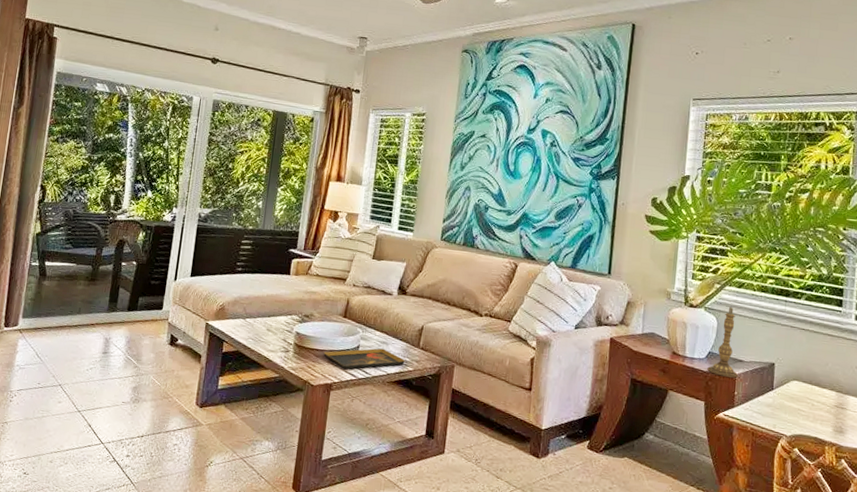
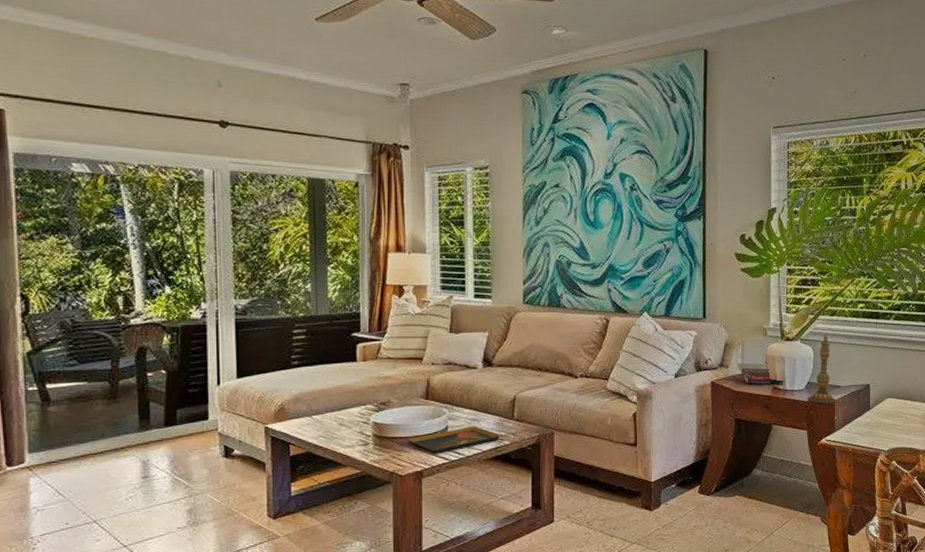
books: none [637,322,684,353] -> present [736,363,784,386]

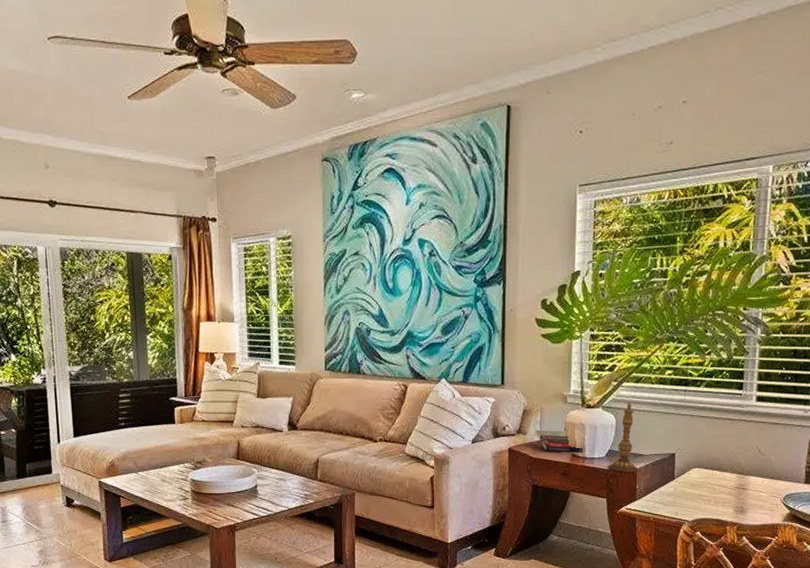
decorative tray: present [408,426,501,454] -> none [222,485,306,510]

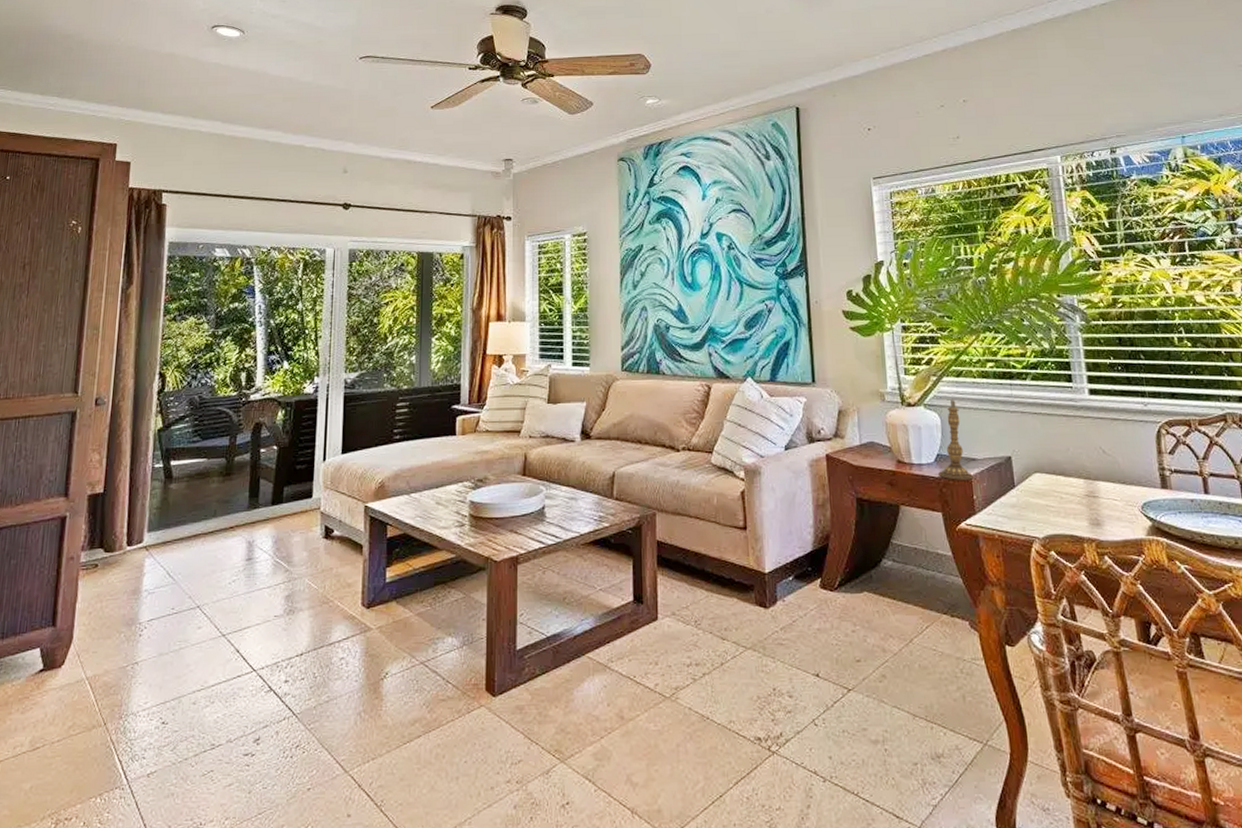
books: present [535,430,584,454] -> none [853,432,910,460]

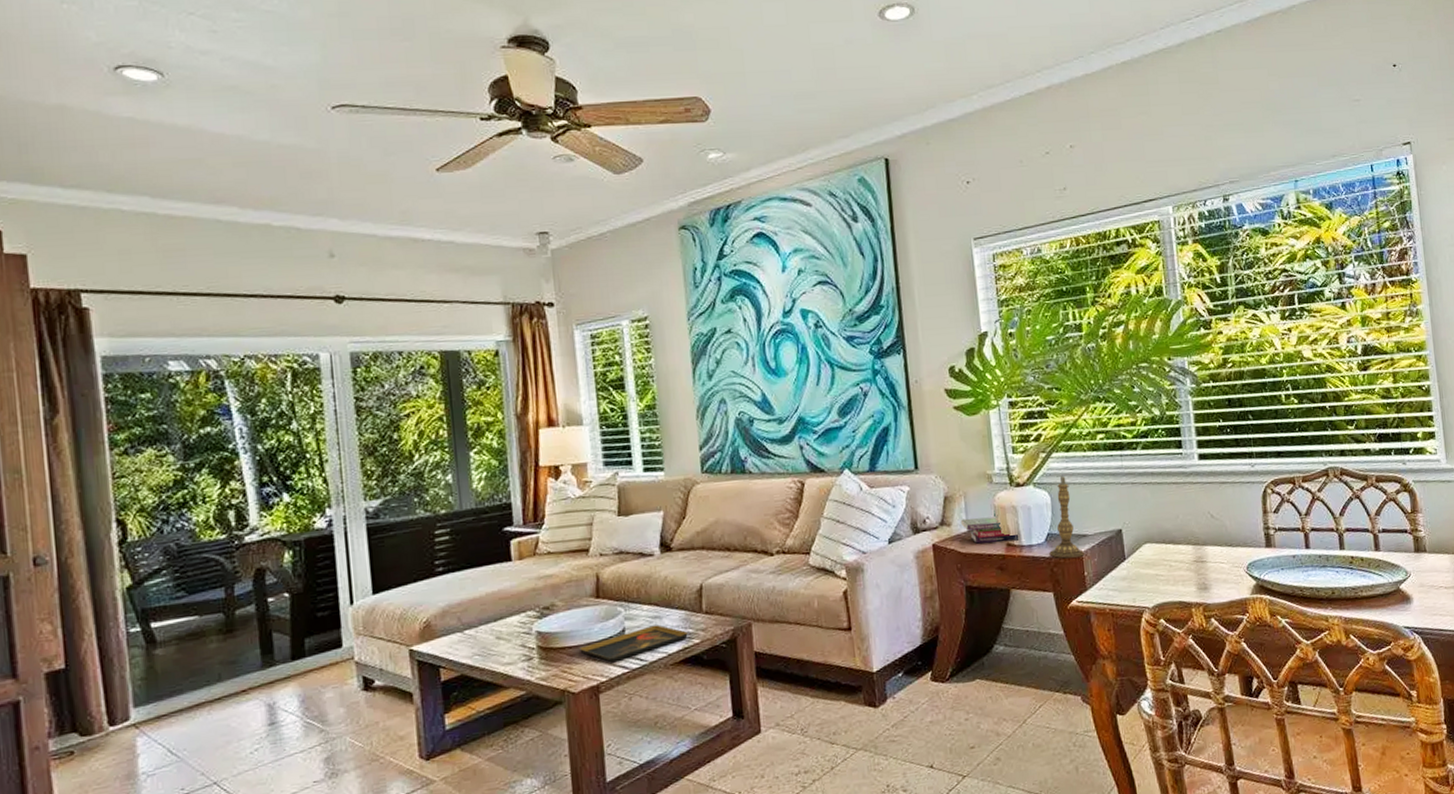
decorative tray: none [505,506,600,537] -> present [579,625,689,663]
books: none [853,432,910,460] -> present [960,516,1020,544]

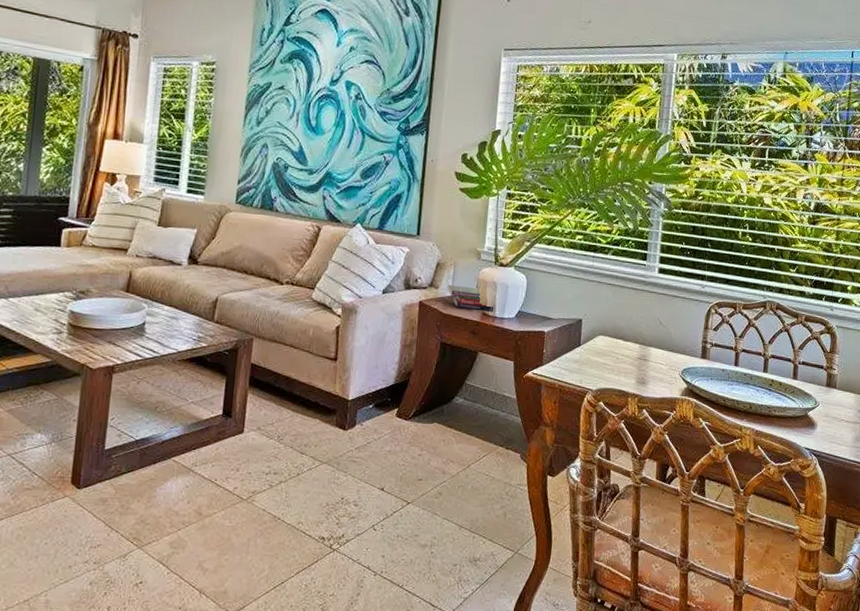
decorative tray: present [579,625,689,663] -> none [103,324,199,350]
candlestick: present [1049,475,1084,559] -> none [517,264,546,336]

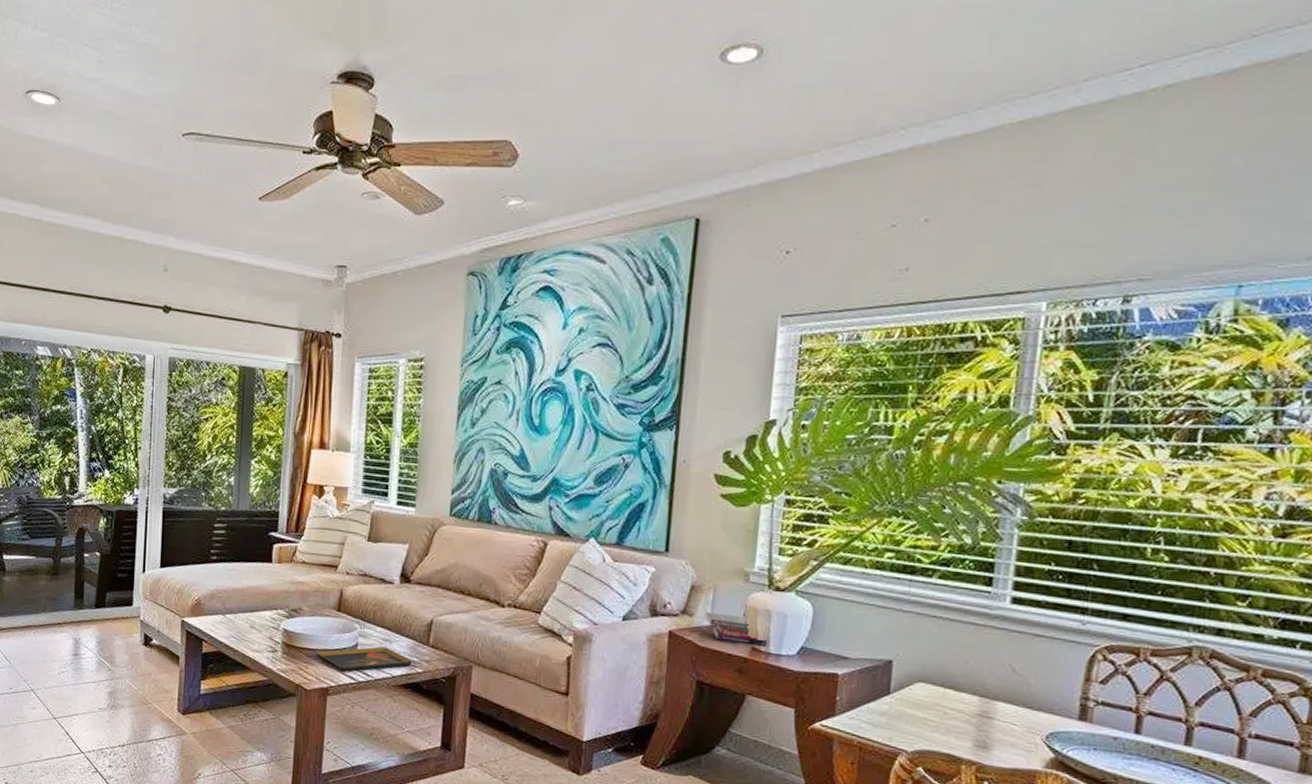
decorative tray: none [103,324,199,350] -> present [316,646,414,672]

